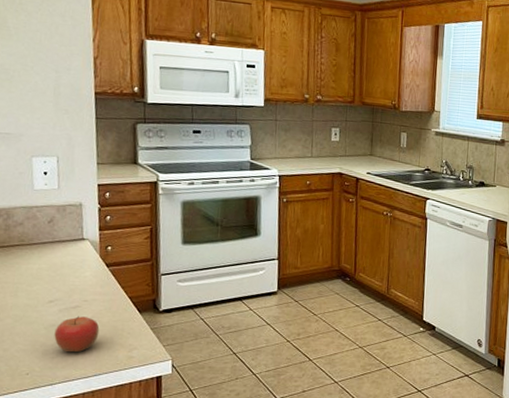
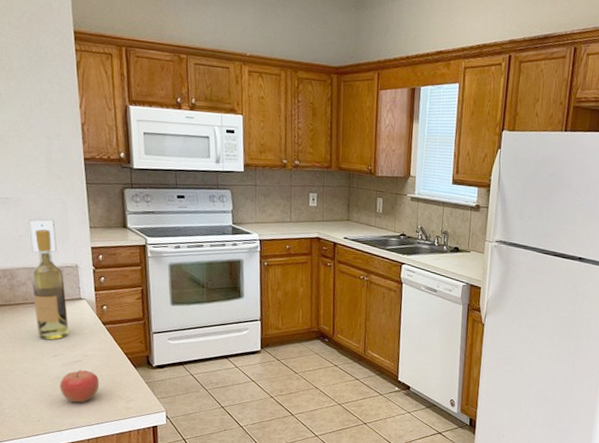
bottle: none [29,165,69,284] -> present [31,229,70,340]

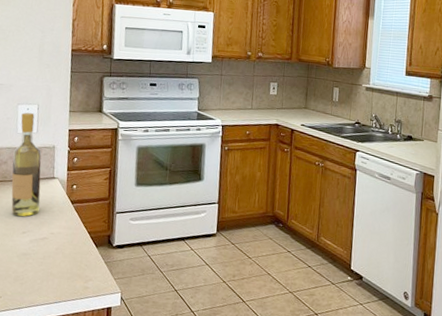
fruit: present [60,369,100,403] -> none [24,246,62,281]

